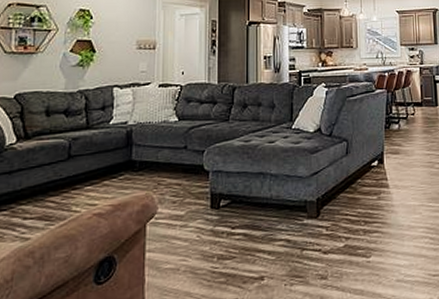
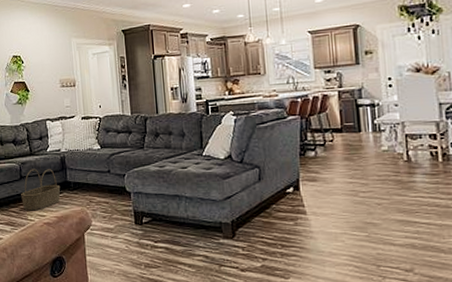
basket: none [66,145,122,200] -> present [21,168,61,211]

